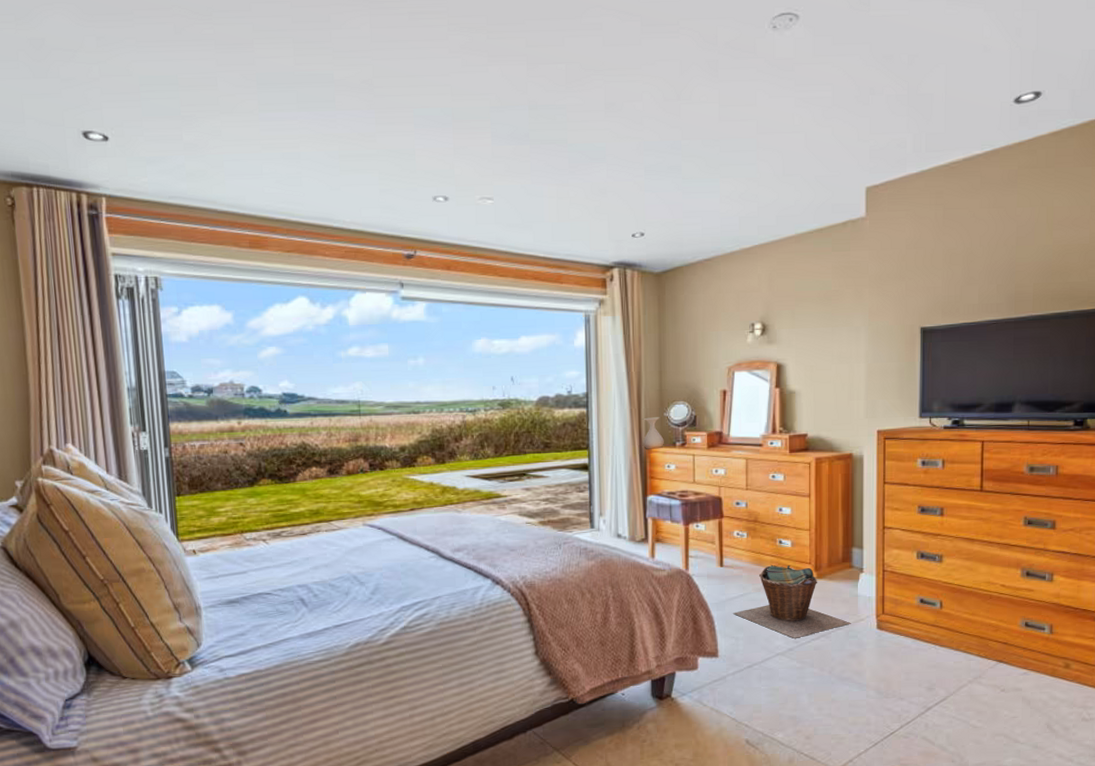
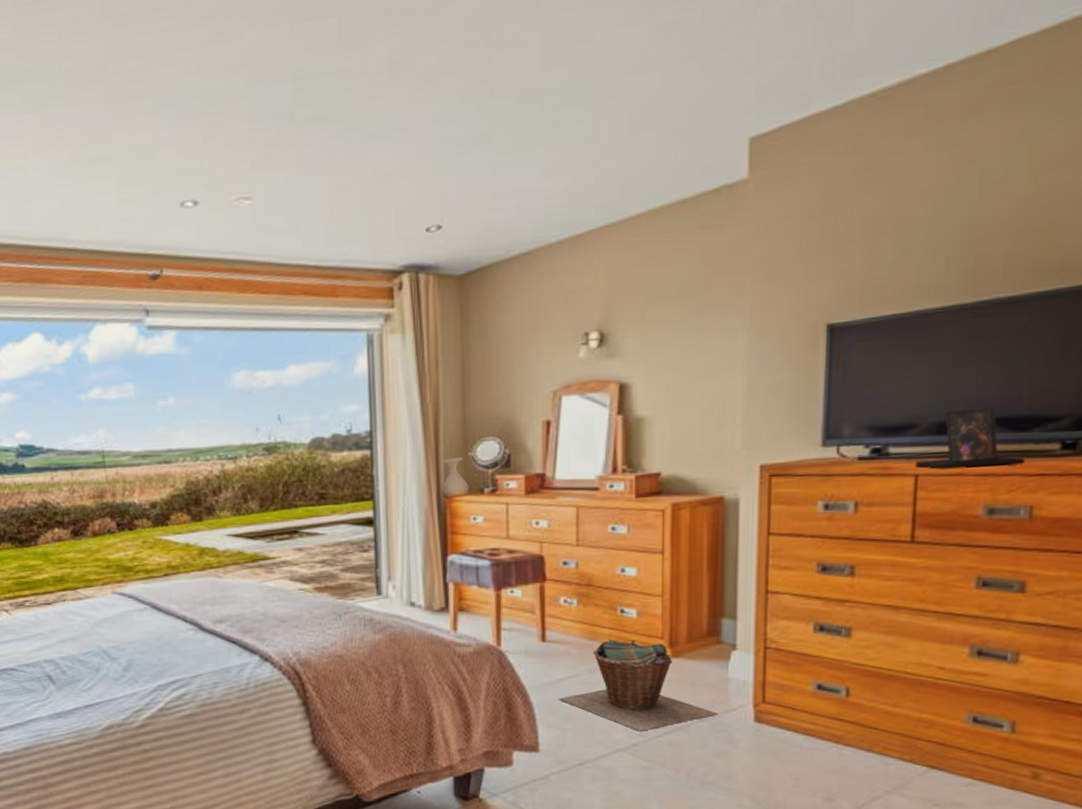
photo frame: none [982,394,1051,438] -> present [916,408,1024,471]

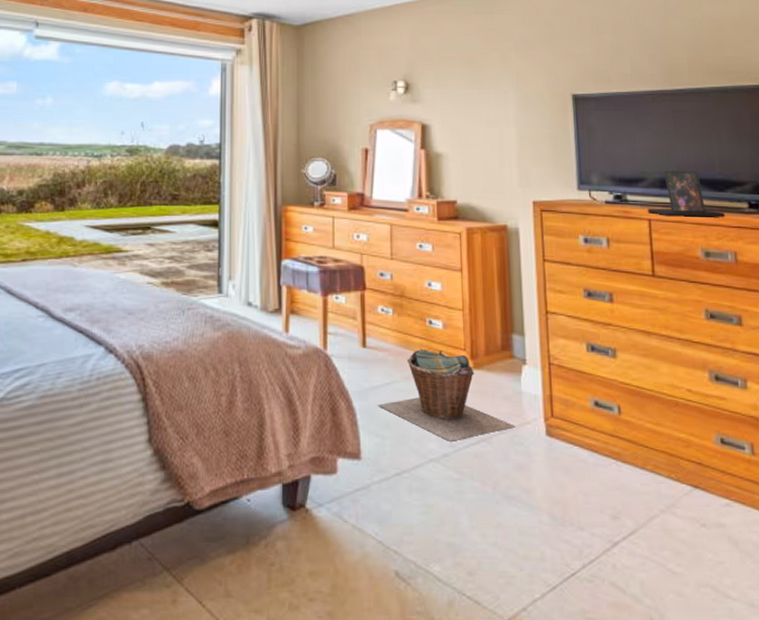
vase: present [441,457,469,498] -> none [278,173,301,208]

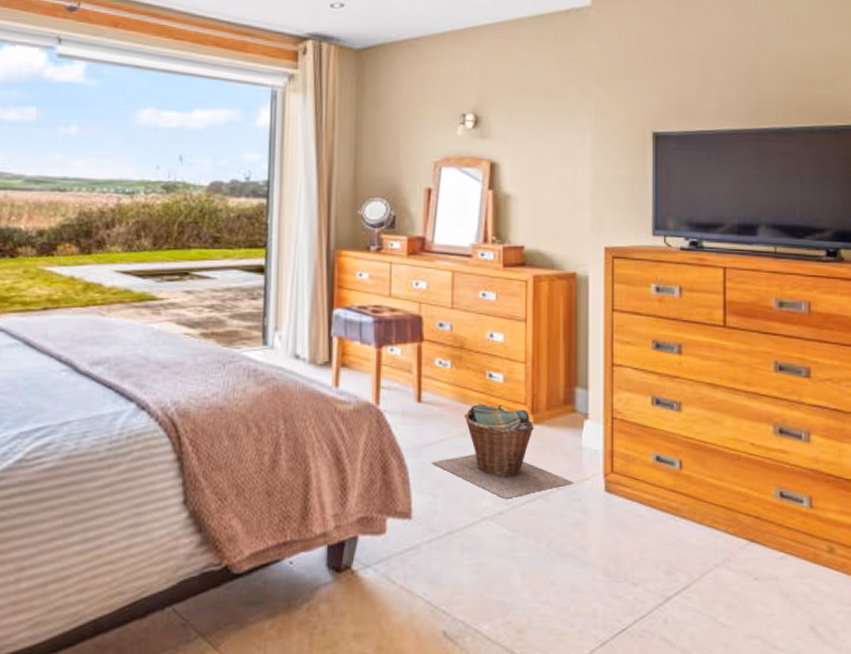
photo frame: present [648,170,725,218] -> none [724,216,802,266]

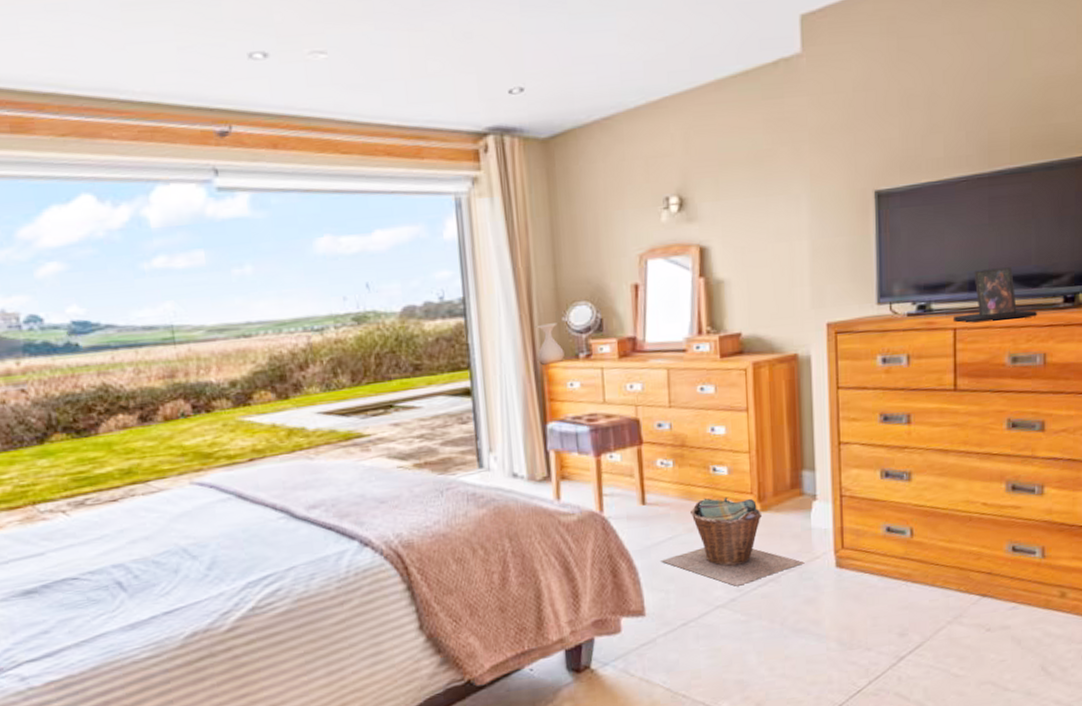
vase: none [331,214,356,253] -> present [536,323,564,365]
photo frame: none [724,216,802,266] -> present [954,267,1037,324]

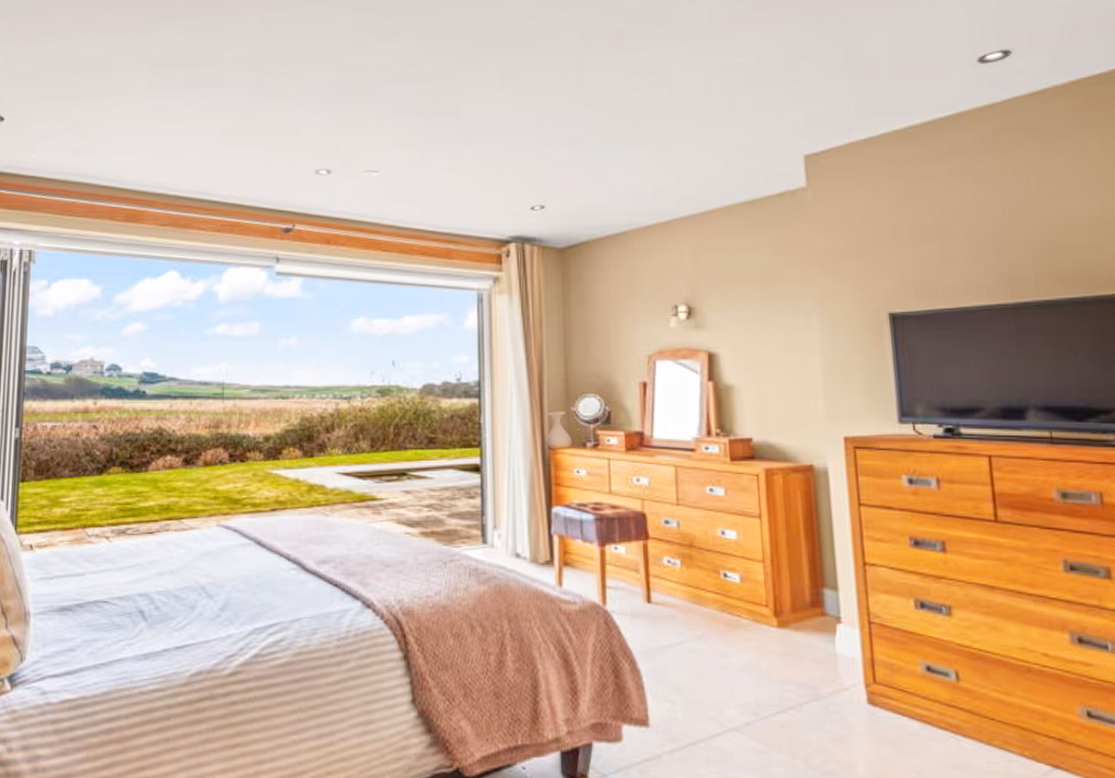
laundry basket: present [661,496,805,586] -> none [667,604,830,709]
photo frame: present [954,267,1037,324] -> none [987,398,1086,453]

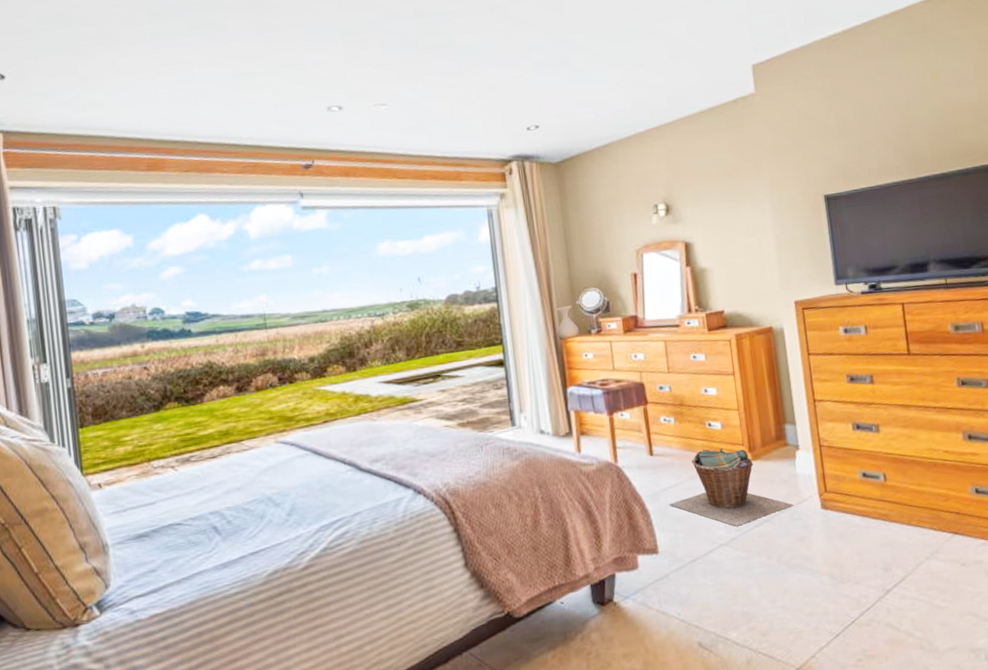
laundry basket: none [667,604,830,709] -> present [669,448,794,527]

